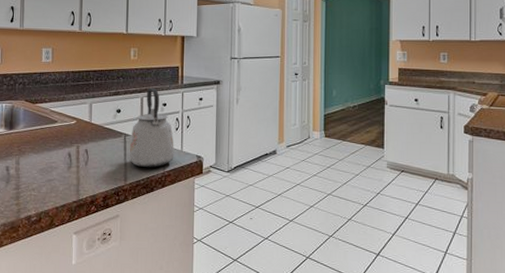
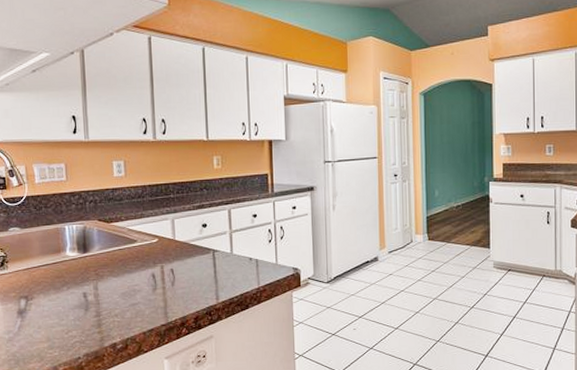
kettle: present [128,87,174,168] -> none [218,198,269,285]

